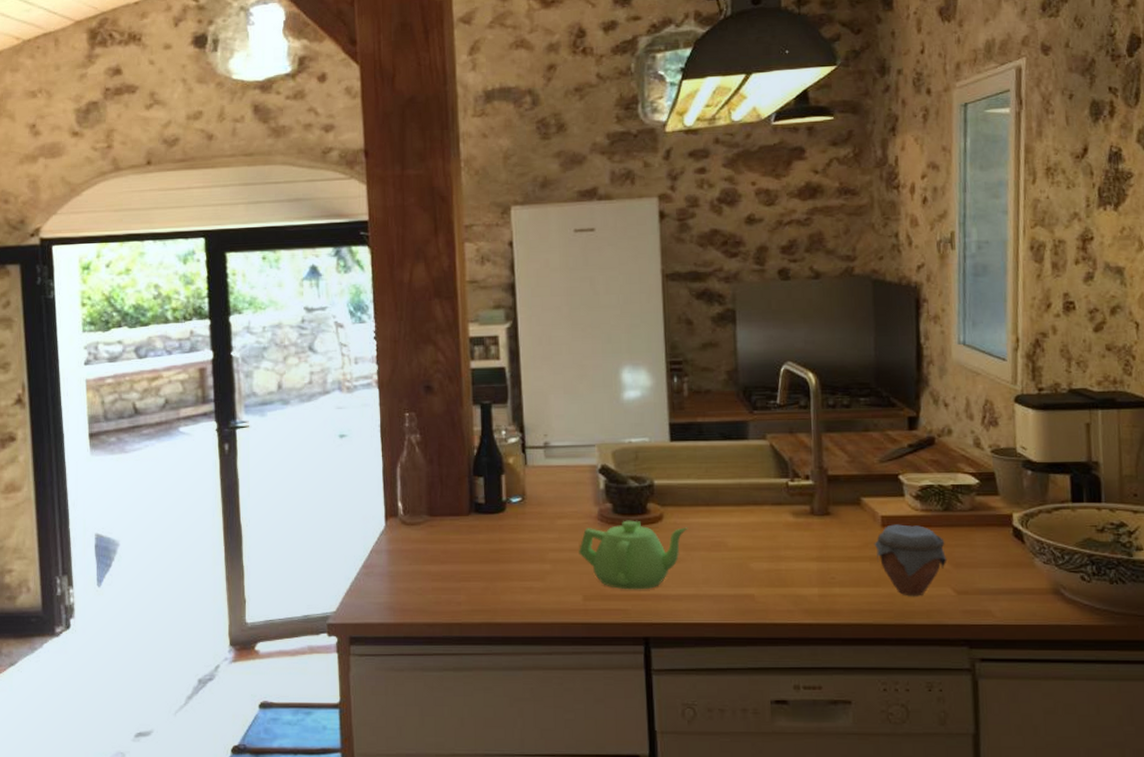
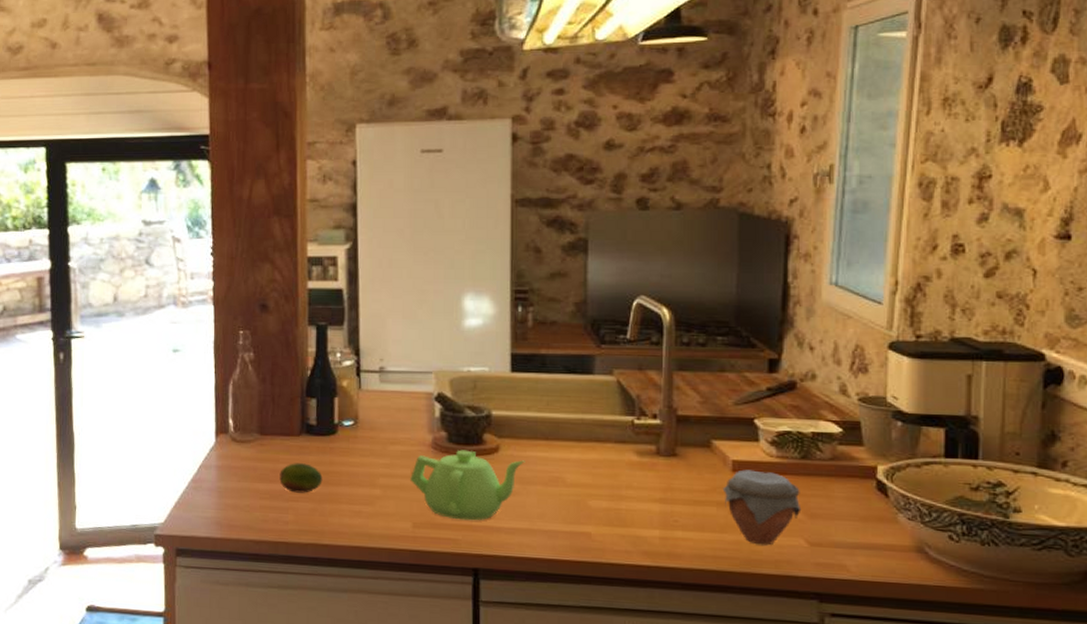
fruit: none [450,542,493,573] -> present [279,463,323,493]

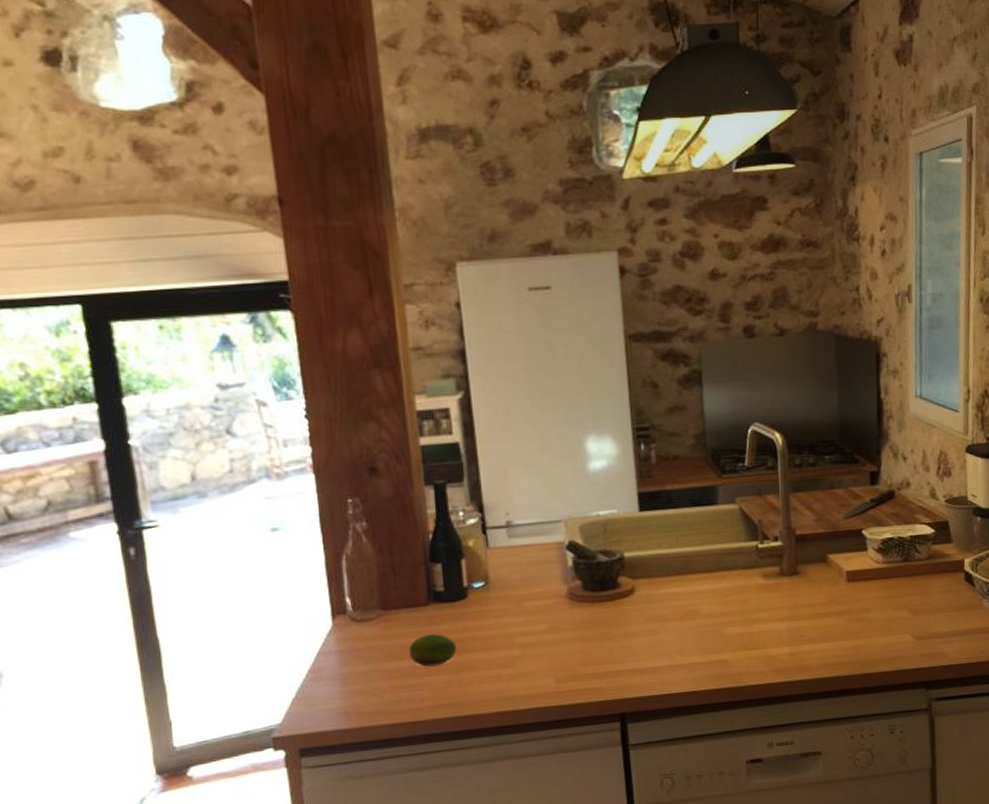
teapot: present [410,449,525,521] -> none [548,595,661,668]
jar: present [722,469,802,546] -> none [840,577,907,647]

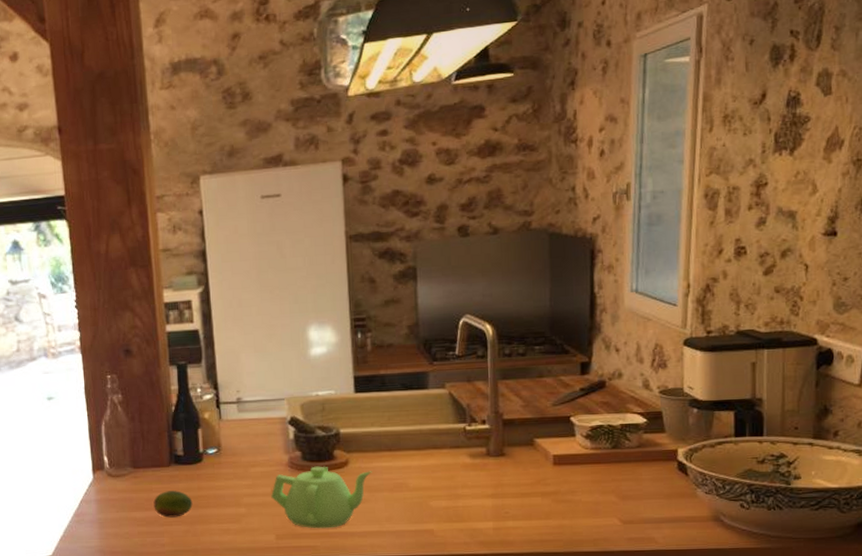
teapot: none [548,595,661,668] -> present [271,466,372,529]

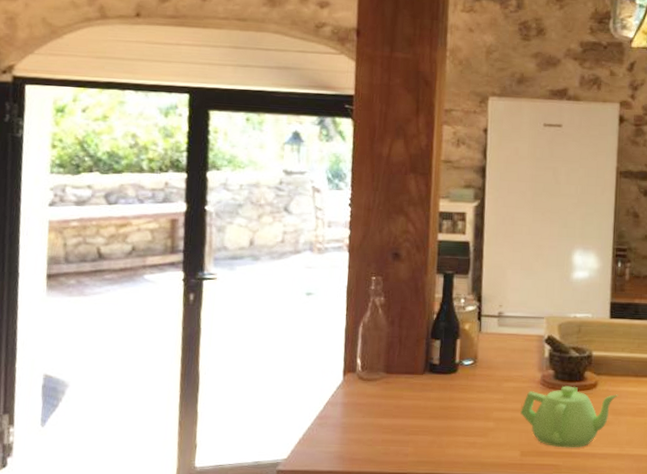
fruit: present [153,490,193,518] -> none [402,399,442,427]

